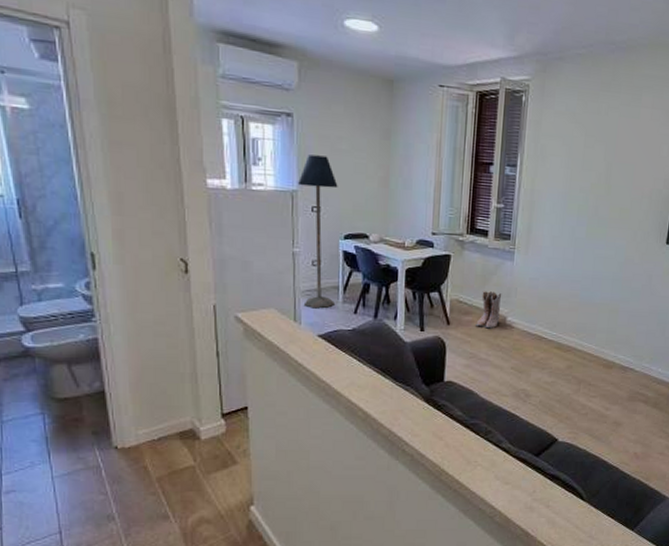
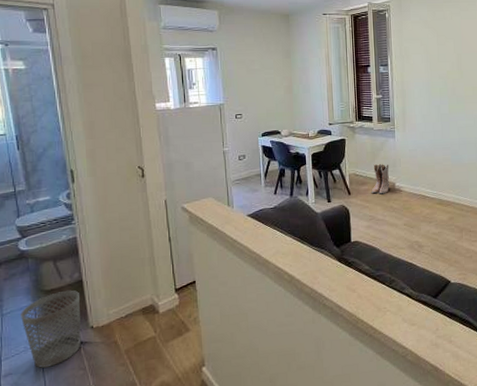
wastebasket: none [25,401,102,488] -> present [21,290,81,368]
floor lamp: present [298,155,338,309] -> none [224,76,258,194]

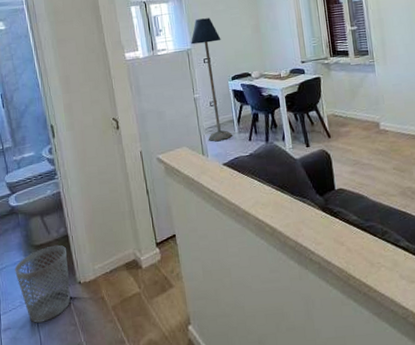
floor lamp: none [224,76,258,194] -> present [191,18,232,142]
boots: present [371,163,390,195] -> none [353,102,374,136]

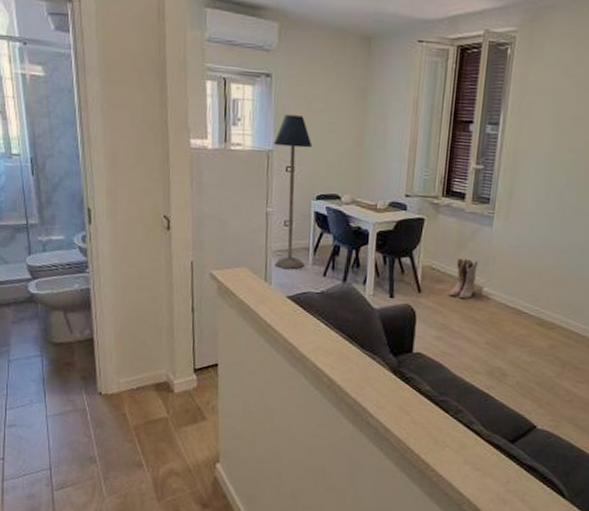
wastebasket: present [15,245,71,323] -> none [27,347,89,427]
boots: none [353,102,374,136] -> present [449,257,479,300]

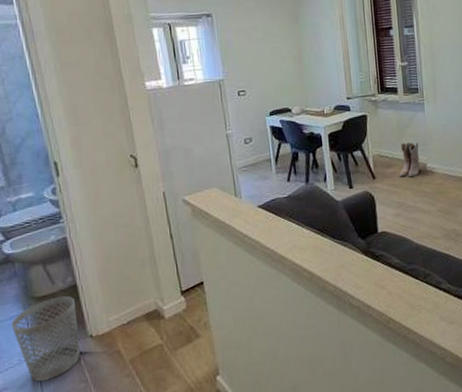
wastebasket: none [27,347,89,427] -> present [11,296,81,382]
floor lamp: present [274,114,313,269] -> none [223,45,269,182]

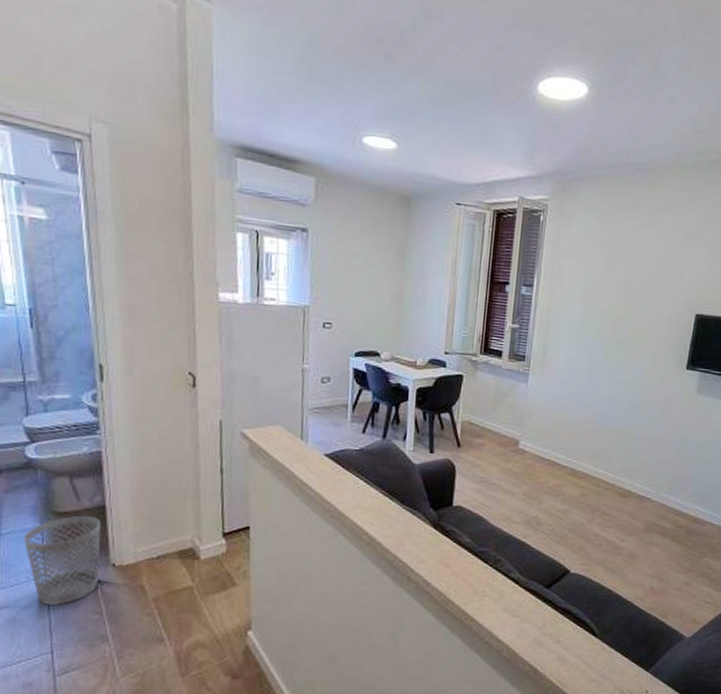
boots: present [399,142,421,178] -> none [487,412,515,453]

